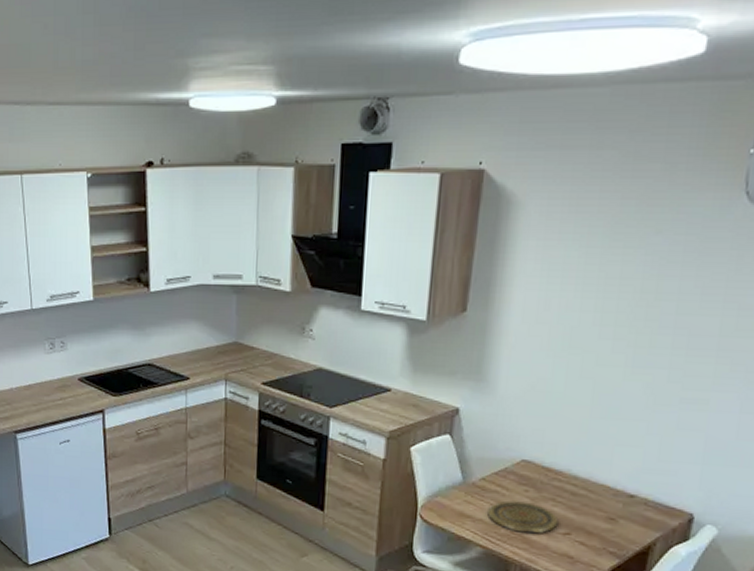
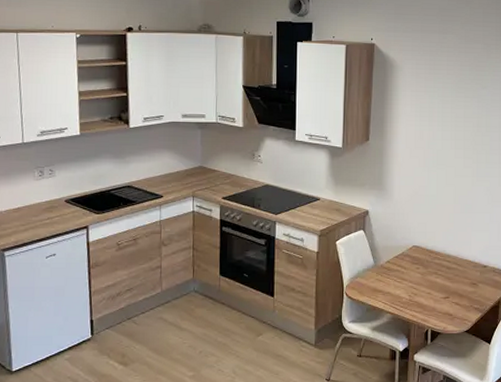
plate: present [487,500,559,534] -> none [393,276,440,300]

